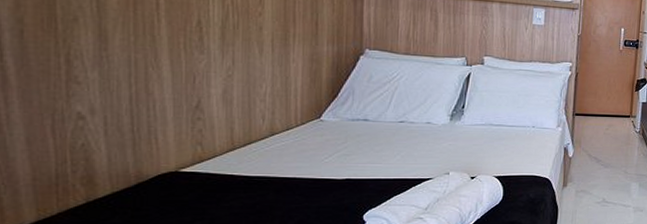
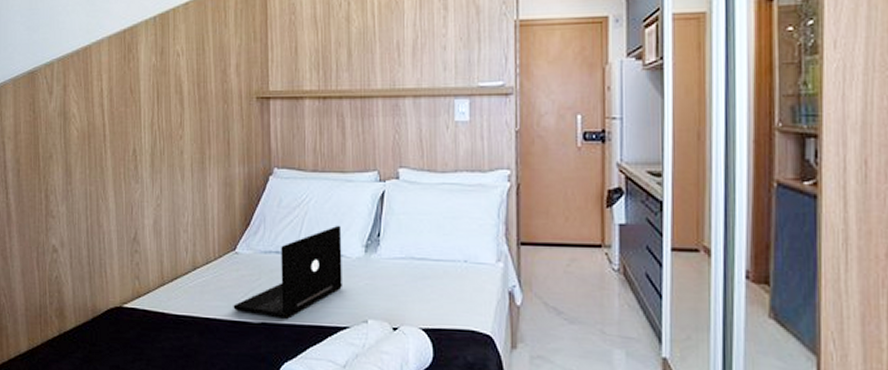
laptop: none [315,98,430,174] -> present [233,225,342,319]

